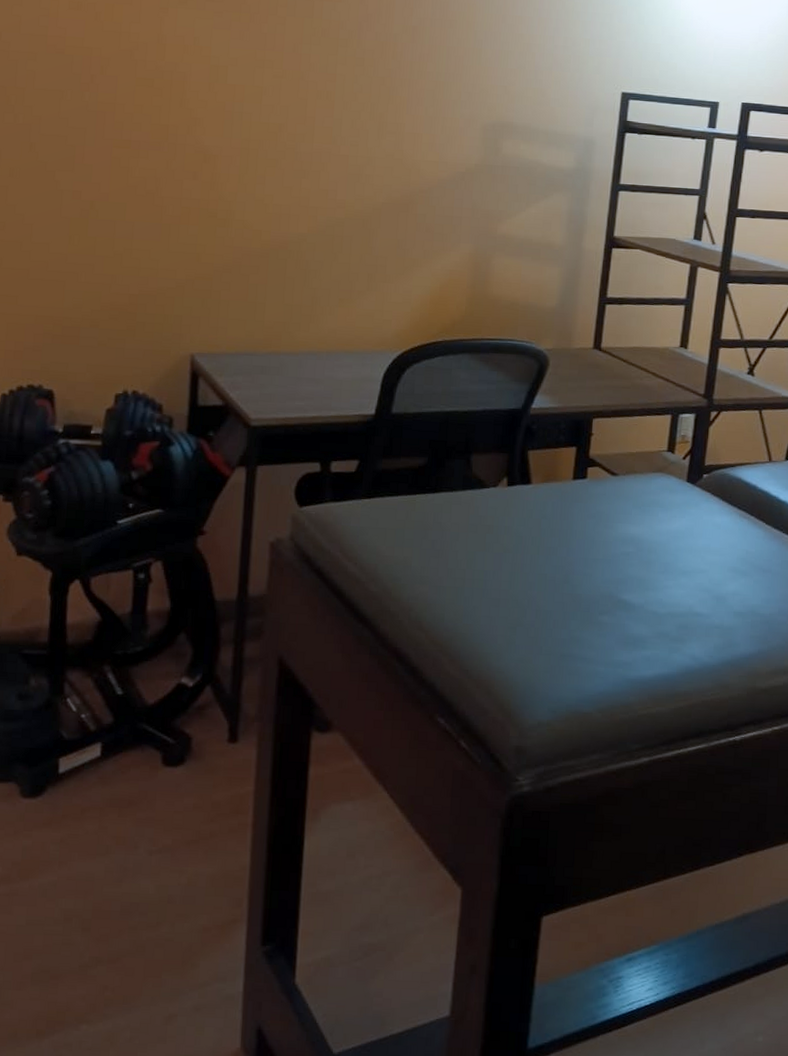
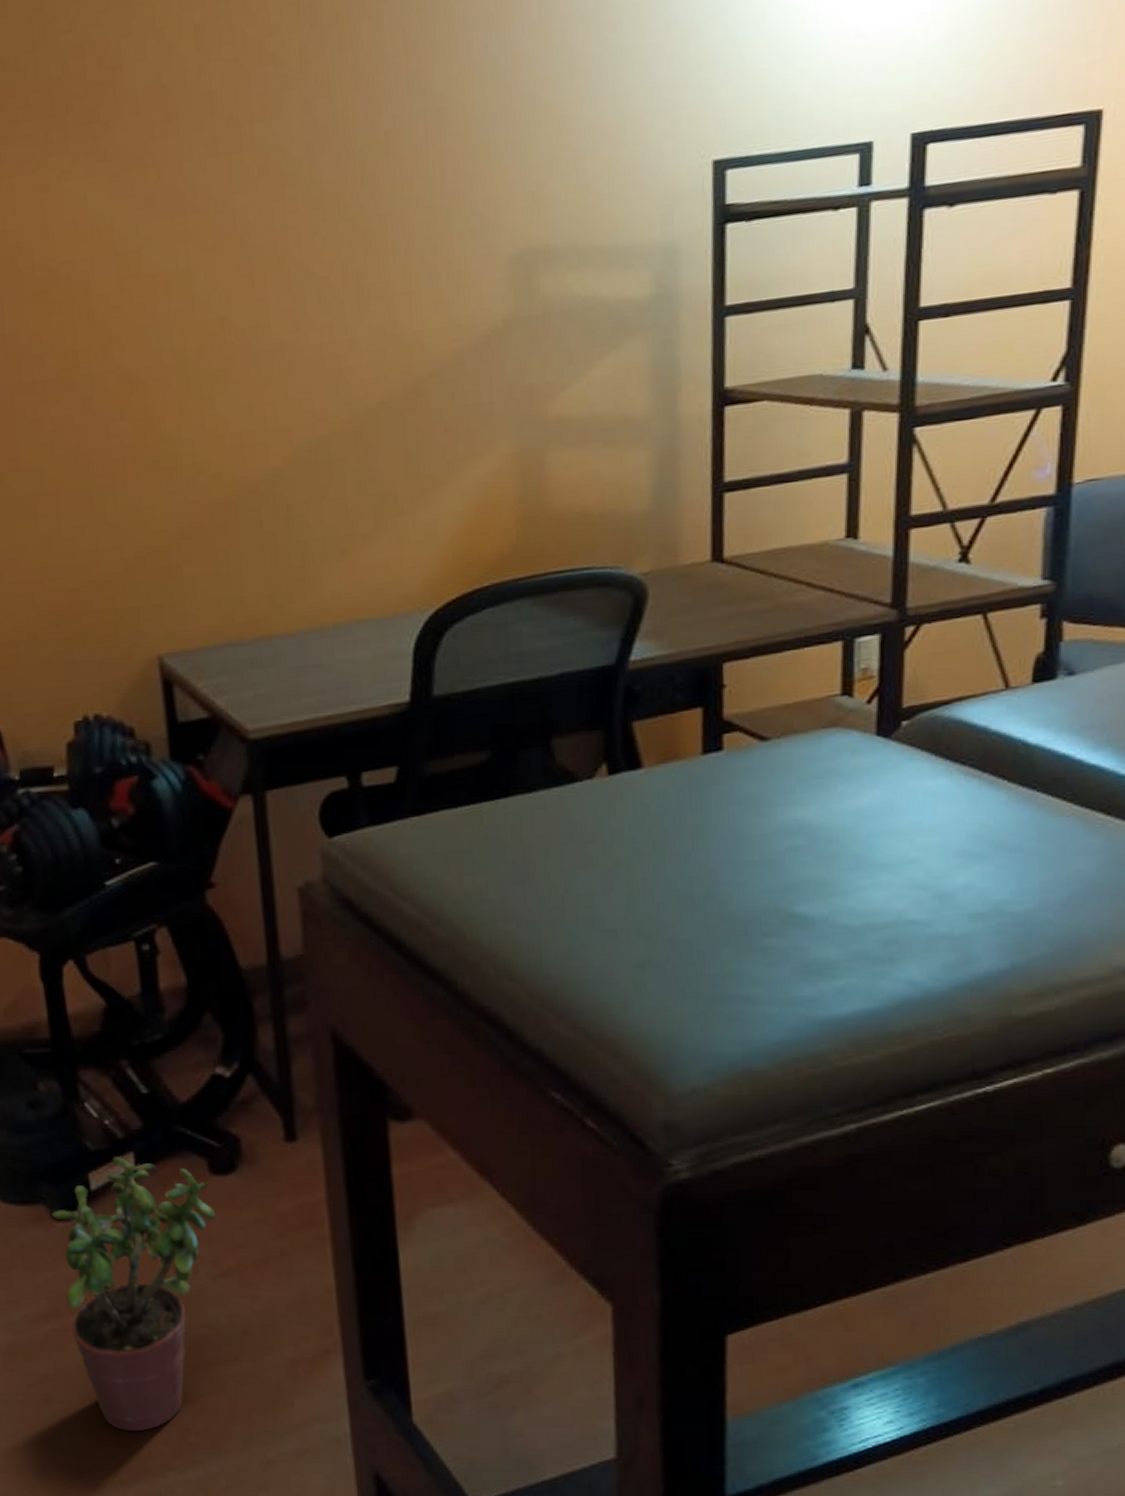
potted plant: none [19,745,162,988] -> present [51,1155,217,1432]

